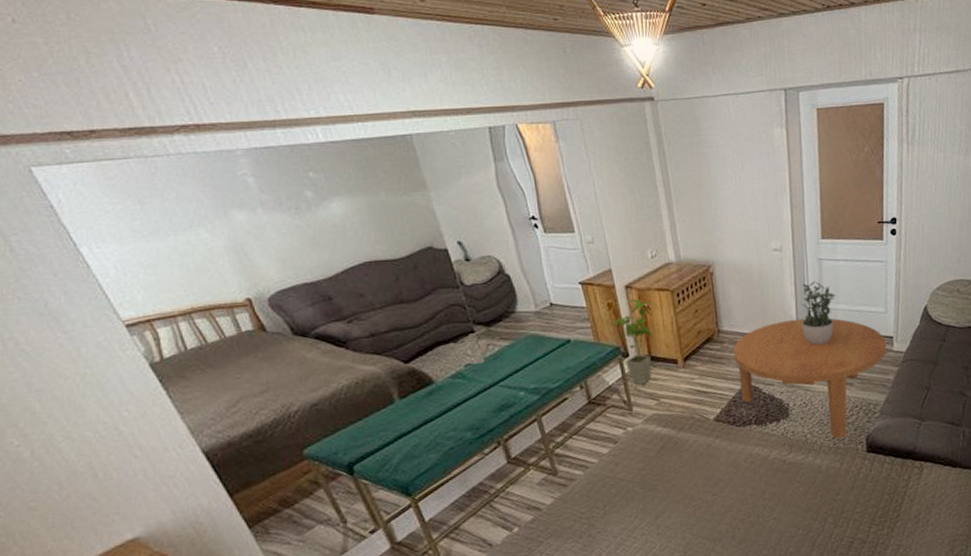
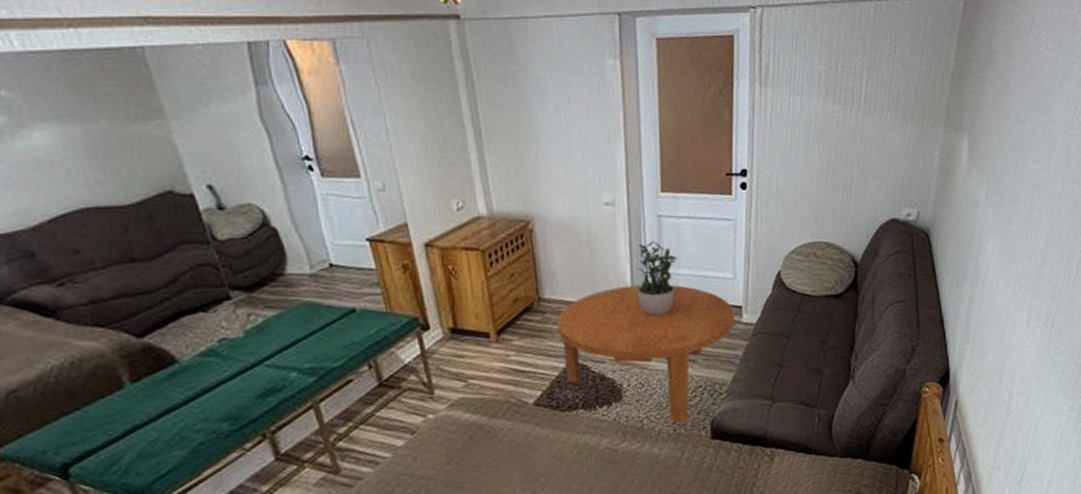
house plant: present [612,299,659,385] -> none [409,260,466,363]

